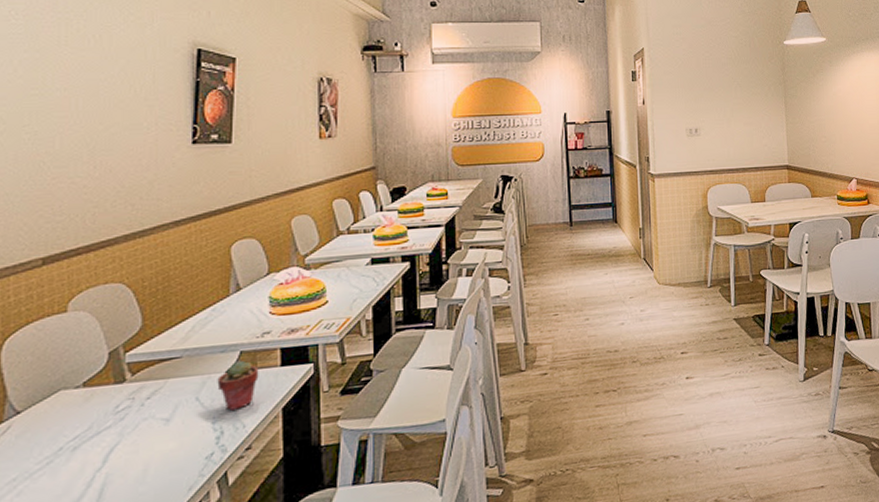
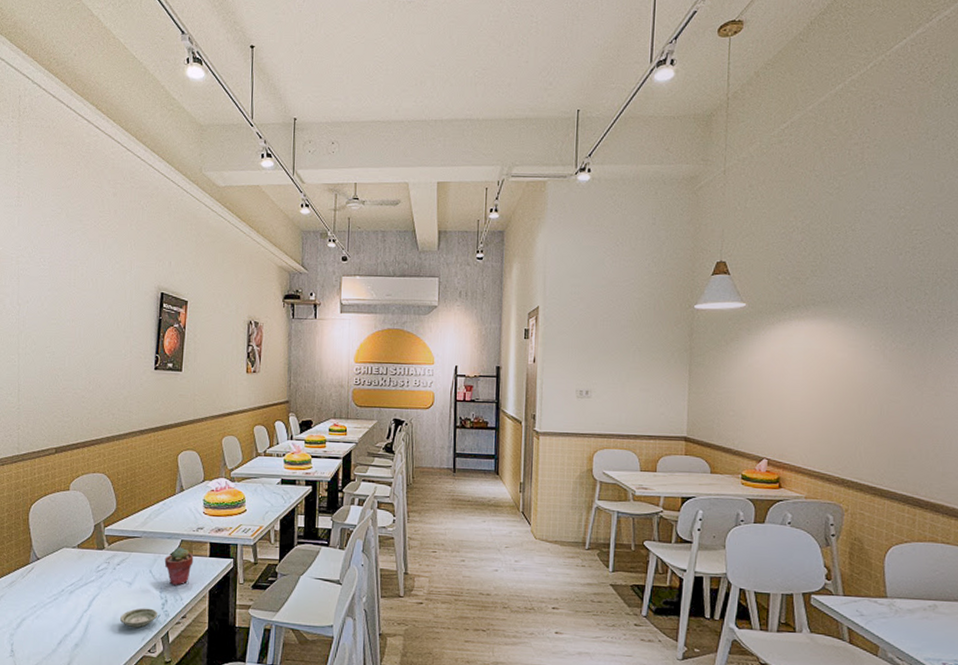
saucer: none [154,446,211,478] -> present [120,608,158,628]

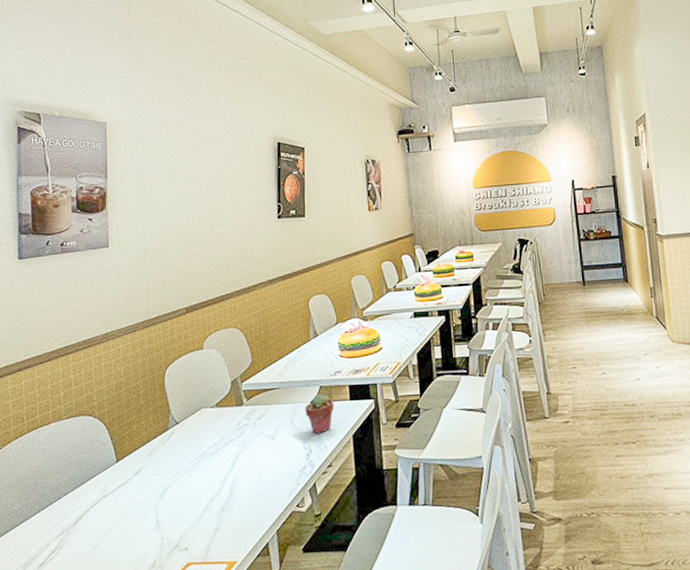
saucer: present [120,608,158,628] -> none [265,461,304,484]

